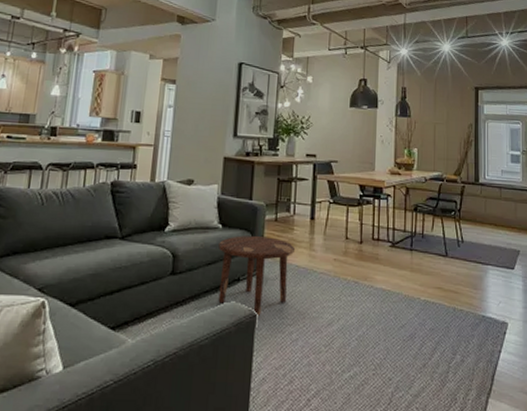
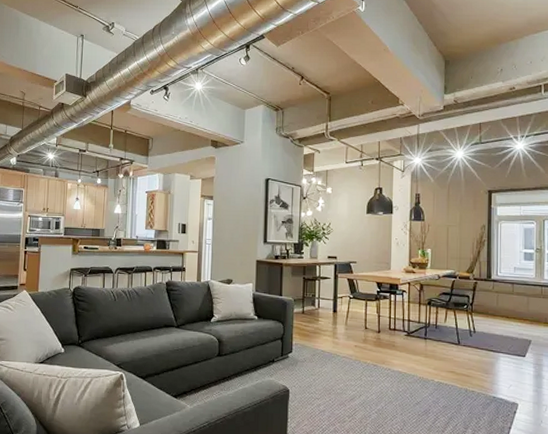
side table: present [218,235,294,316] -> none [255,325,320,390]

